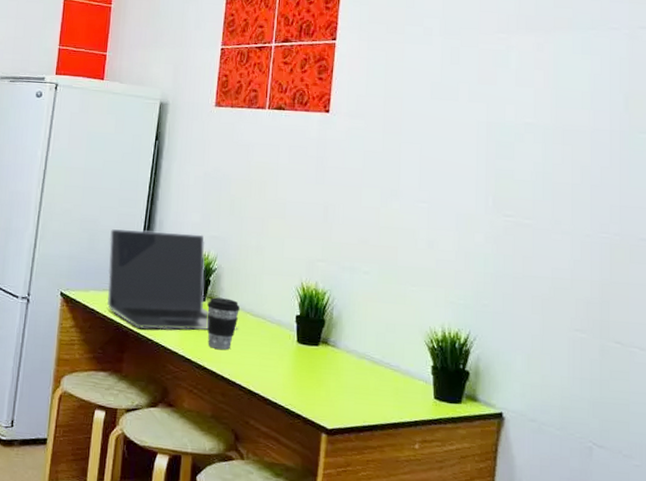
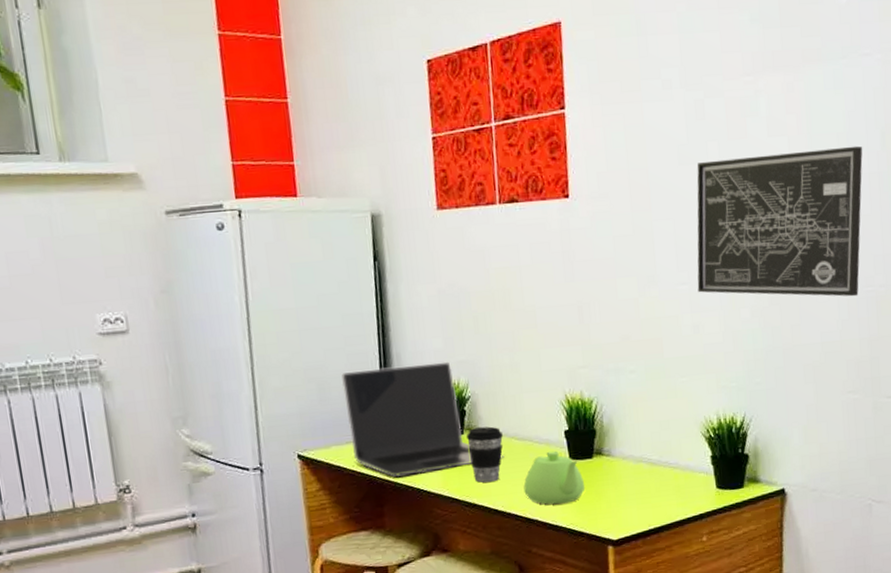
teapot: none [251,332,307,384] -> present [523,450,585,505]
wall art: none [436,99,606,240] -> present [697,145,863,297]

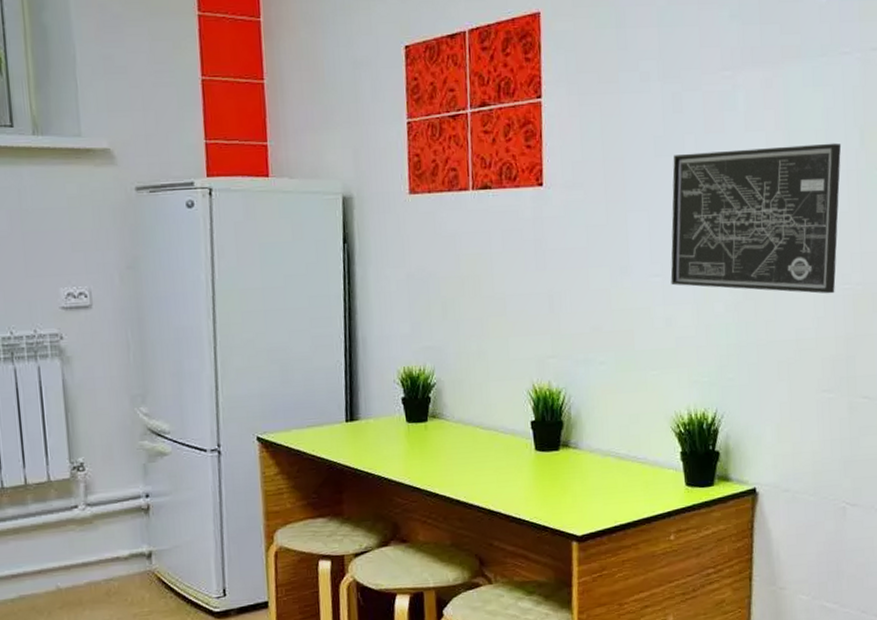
laptop: present [341,361,505,477] -> none [305,347,469,463]
coffee cup: present [466,426,503,483] -> none [429,414,468,472]
teapot: present [523,450,585,505] -> none [487,441,550,497]

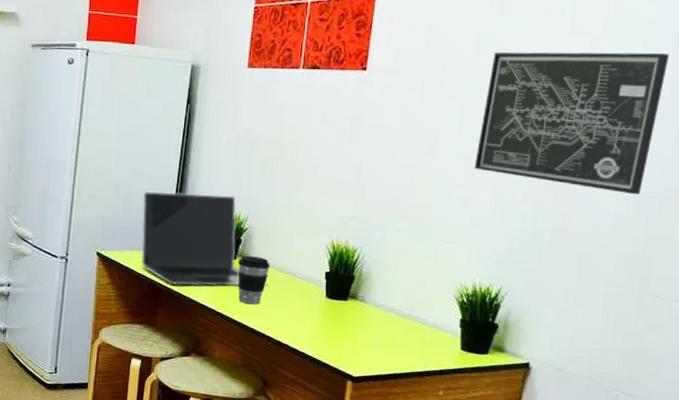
laptop: none [305,347,469,463] -> present [141,191,268,287]
coffee cup: none [429,414,468,472] -> present [237,256,270,304]

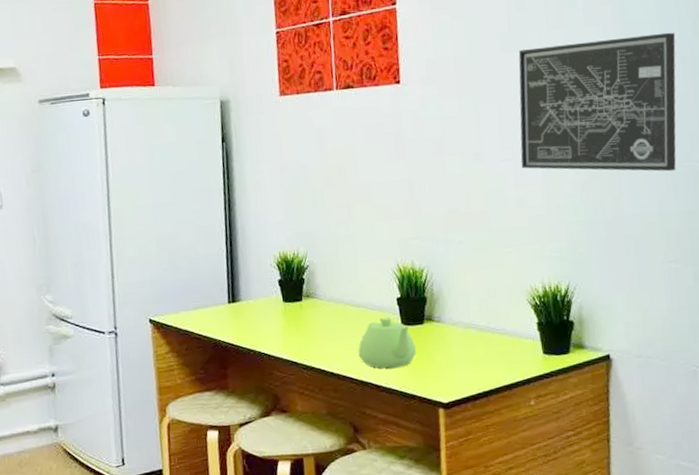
laptop: present [141,191,268,287] -> none [190,233,341,341]
coffee cup: present [237,256,270,304] -> none [304,293,339,347]
teapot: none [280,287,335,336] -> present [358,317,416,368]

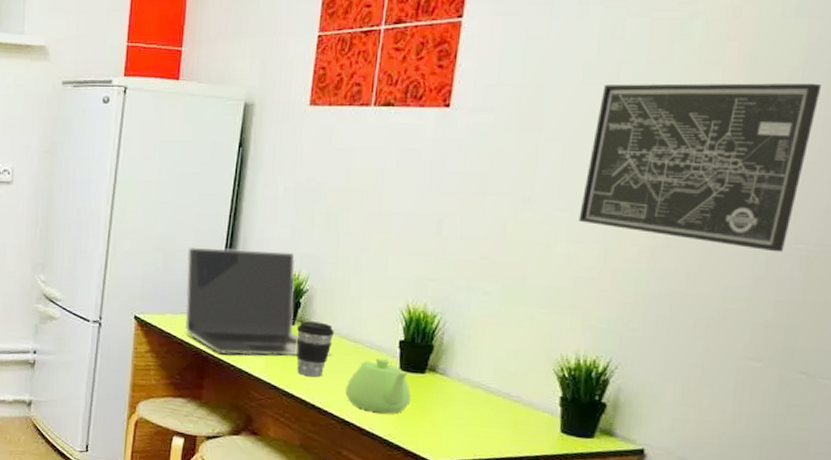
laptop: none [190,233,341,341] -> present [185,247,332,357]
coffee cup: none [304,293,339,347] -> present [296,321,334,377]

